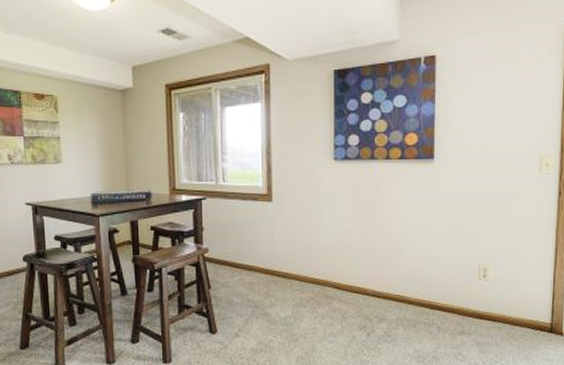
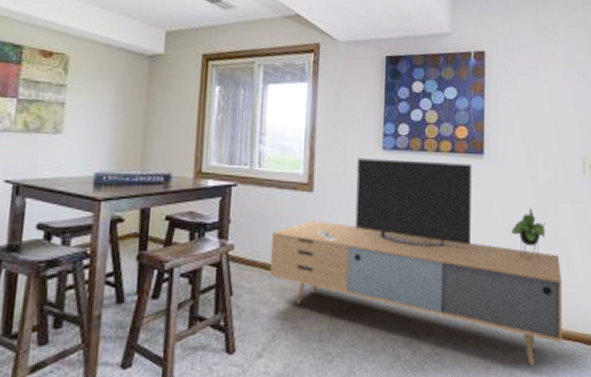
media console: none [240,168,512,347] -> present [270,158,562,366]

